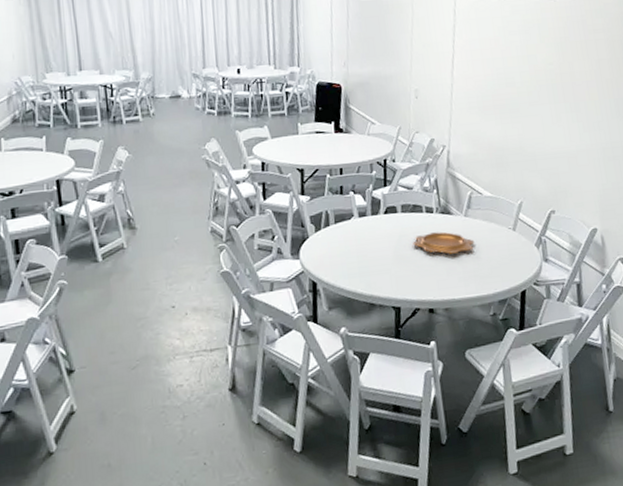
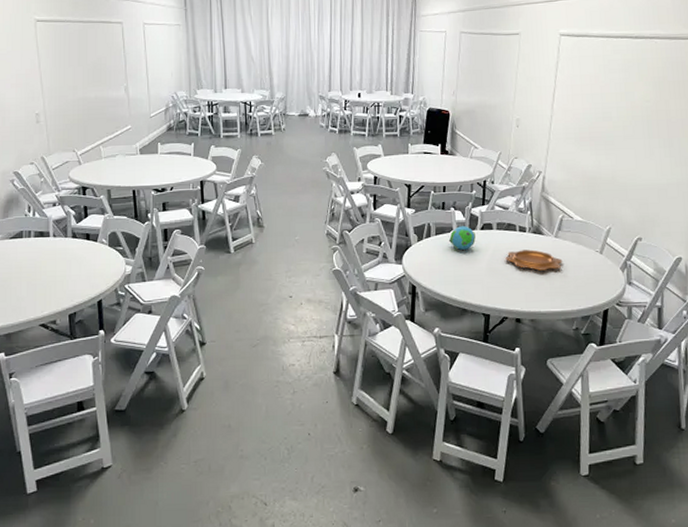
decorative ball: none [349,210,381,238] -> present [448,225,477,250]

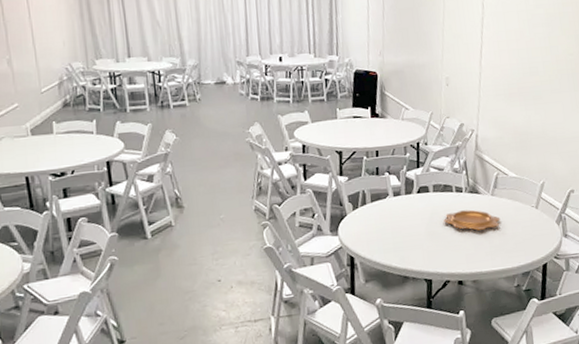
decorative ball: present [448,225,477,250] -> none [384,190,414,216]

